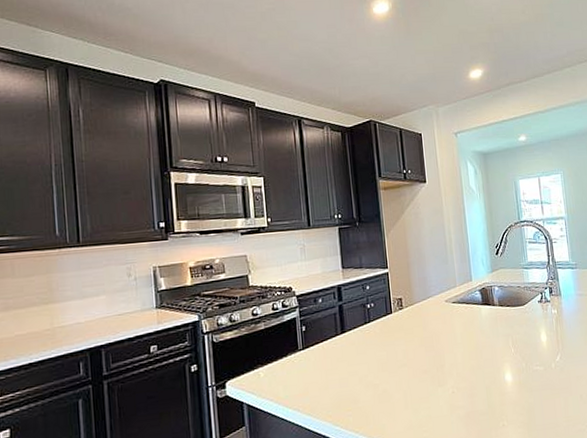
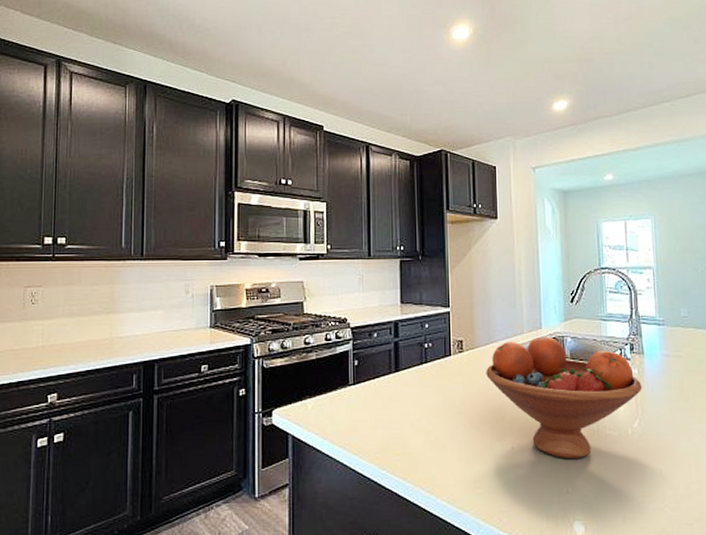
fruit bowl: none [425,287,562,396] -> present [486,336,642,459]

